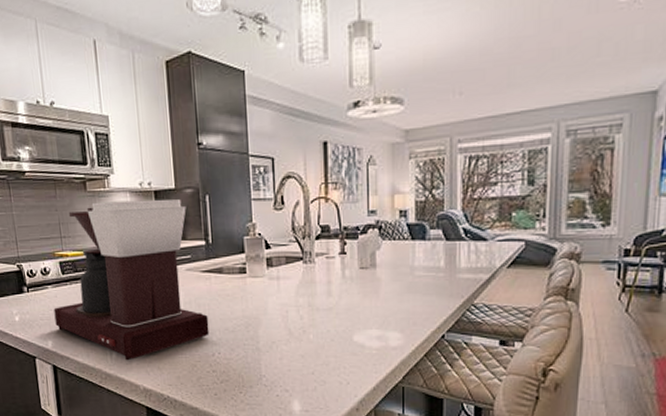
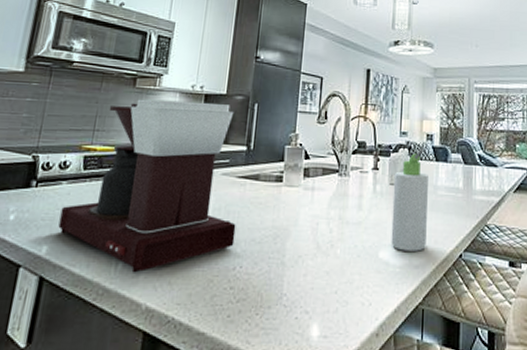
bottle: none [364,226,404,334] -> present [391,148,428,251]

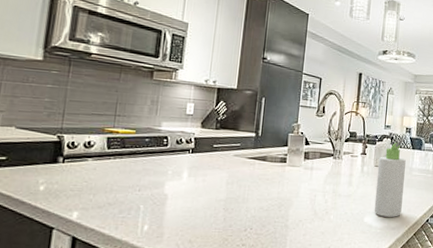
coffee maker: present [58,99,236,273] -> none [87,89,247,234]

